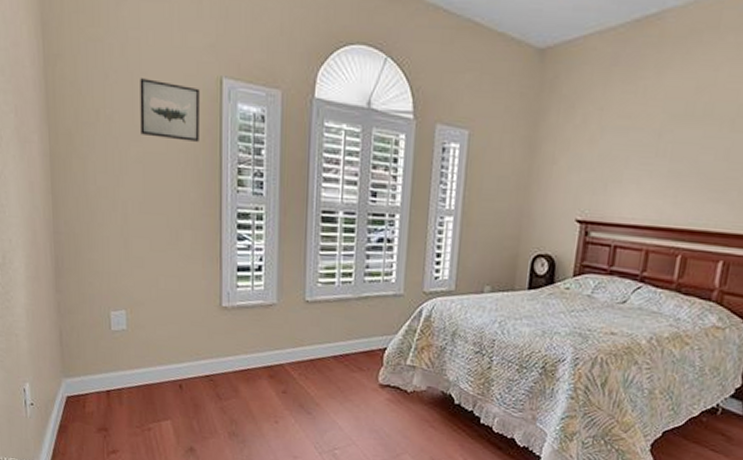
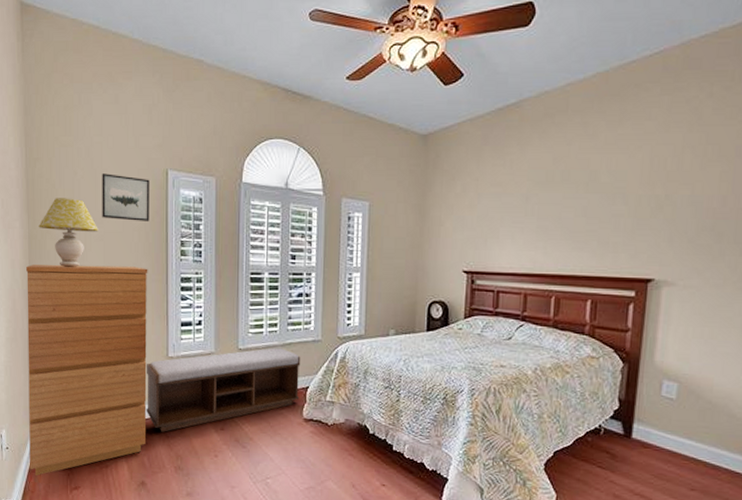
dresser: none [48,189,198,437] -> present [26,264,148,476]
table lamp: none [62,106,136,196] -> present [38,198,98,268]
bench: none [195,301,379,393] -> present [146,348,301,432]

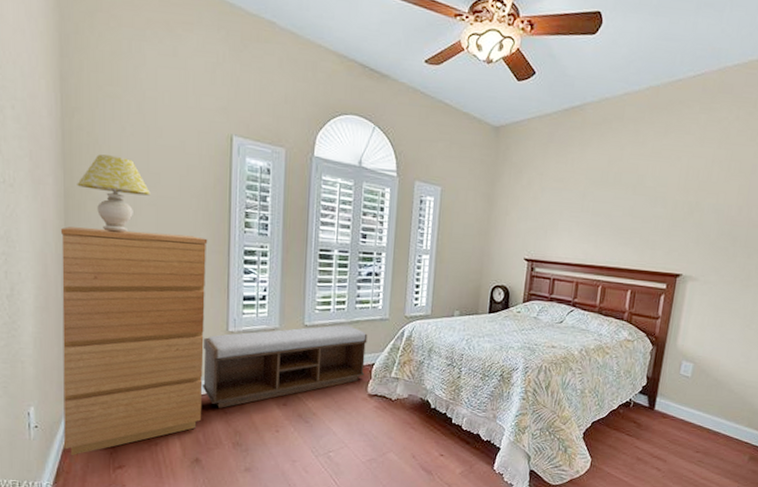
wall art: present [102,173,150,221] -> none [155,132,212,189]

